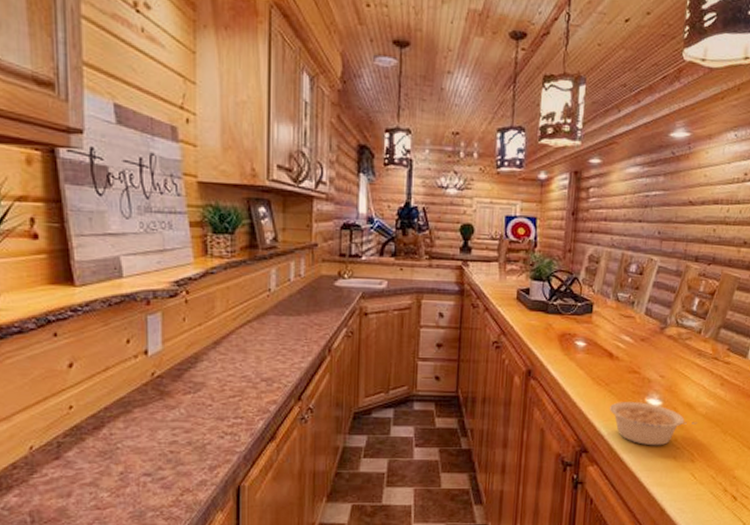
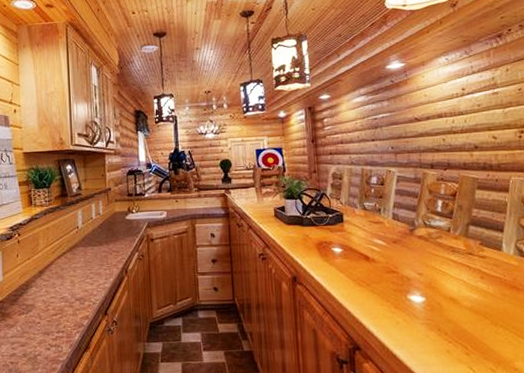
legume: present [609,402,698,446] -> none [374,299,465,341]

